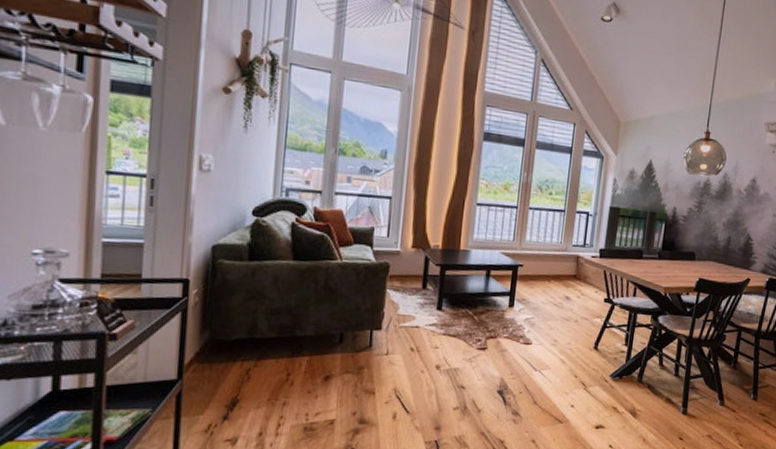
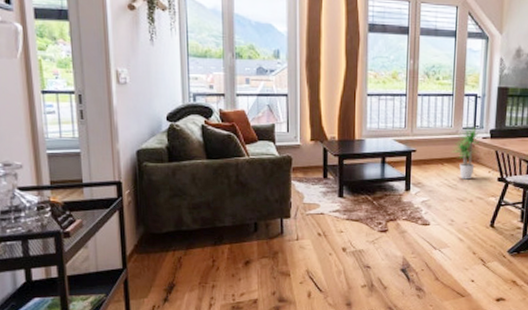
potted plant: none [560,244,592,299] -> present [452,127,483,180]

